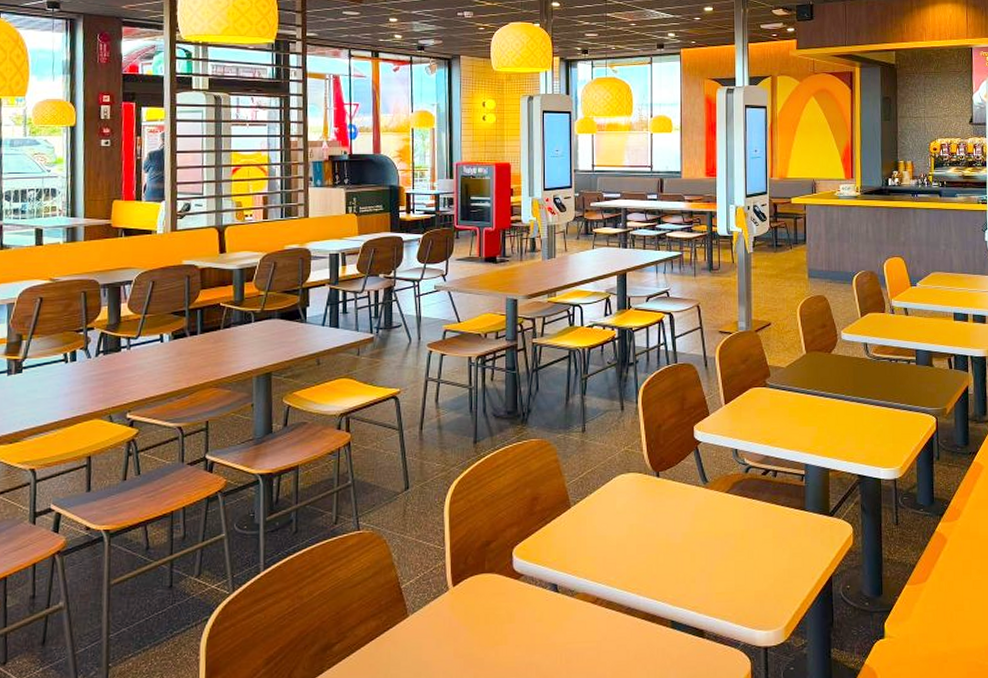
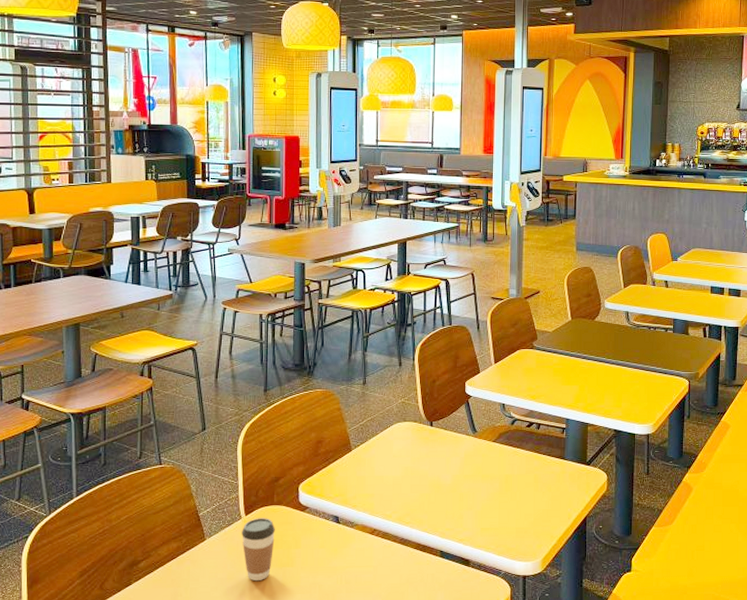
coffee cup: none [449,588,486,664] -> present [242,518,275,582]

